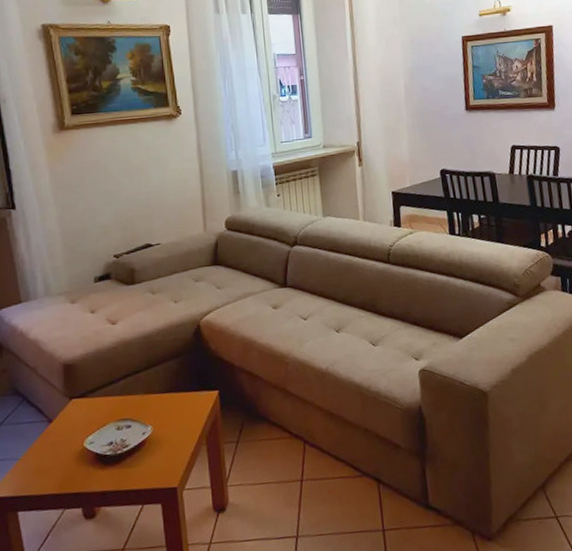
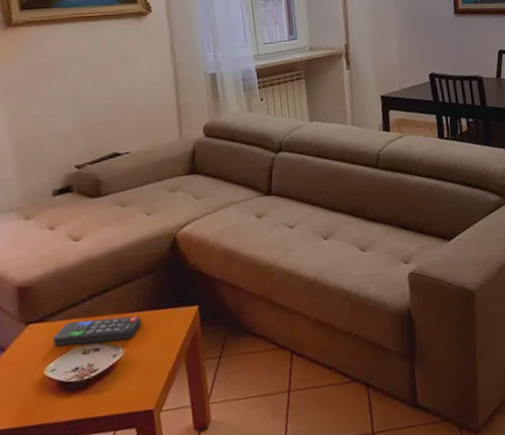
remote control: none [92,396,168,421] -> present [53,315,142,347]

